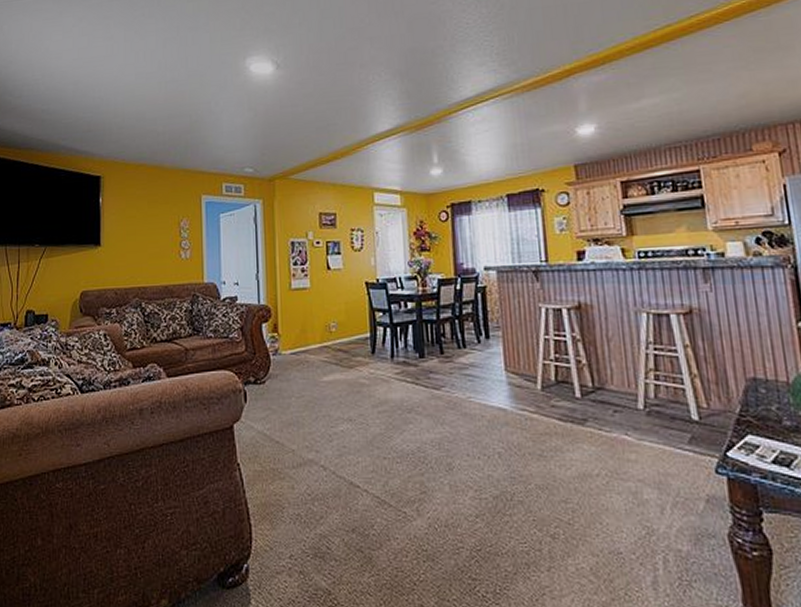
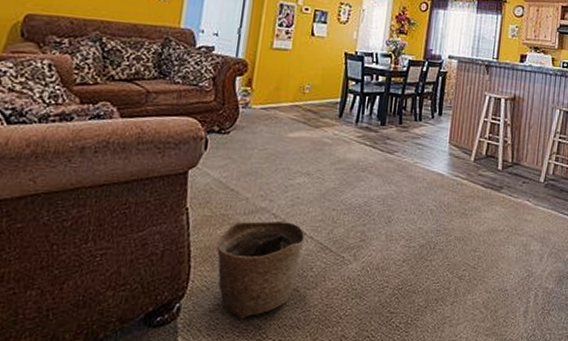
basket: none [272,474,360,583] -> present [216,220,306,320]

